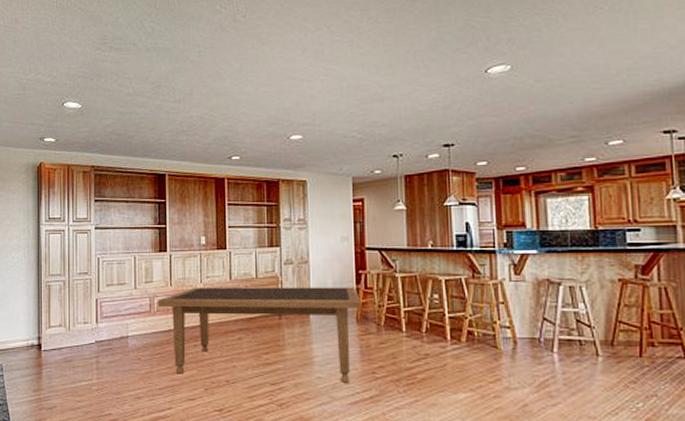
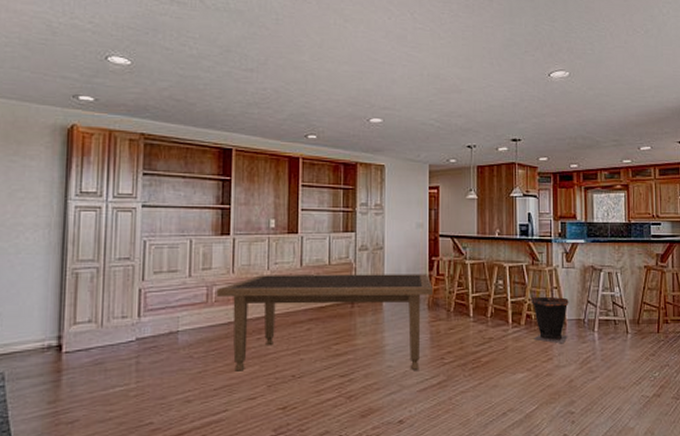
waste bin: none [471,310,520,364] -> present [530,295,569,344]

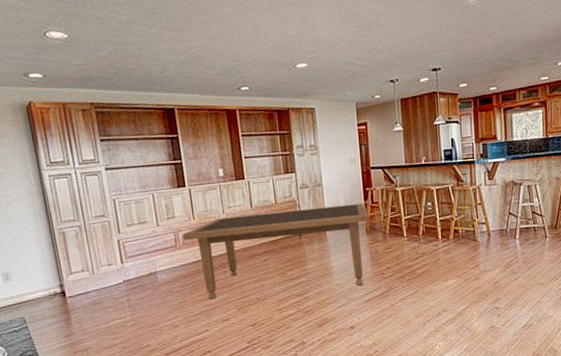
waste bin: present [530,295,569,344] -> none [456,211,492,252]

